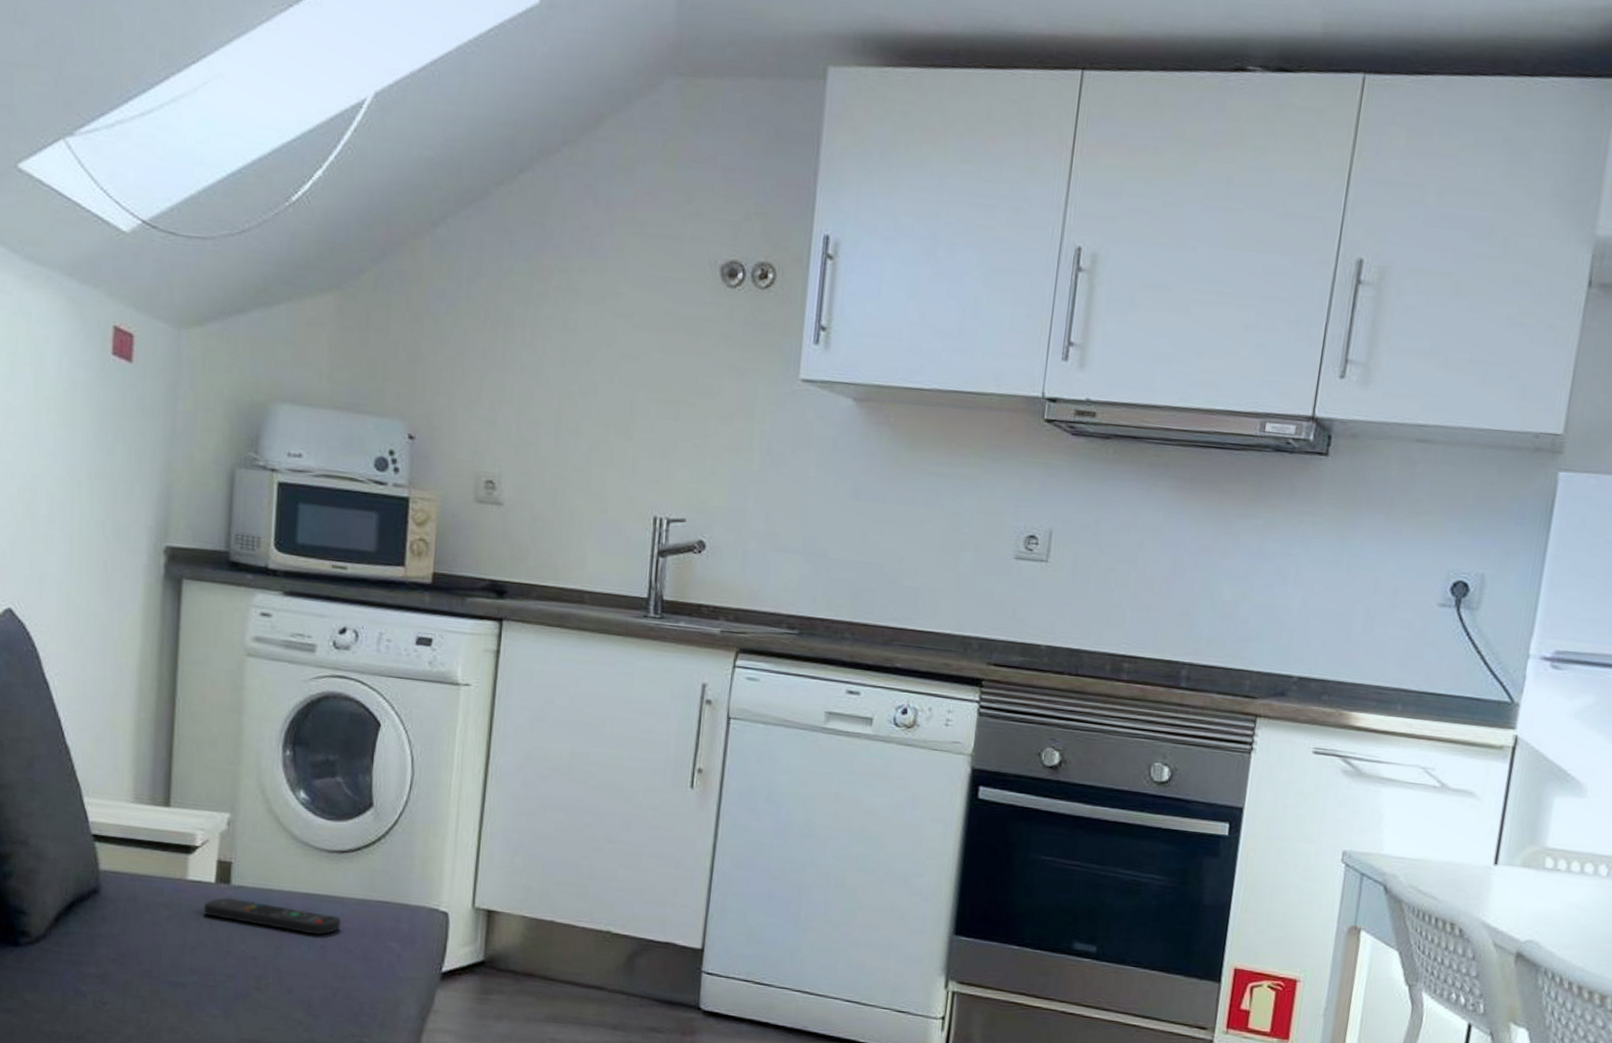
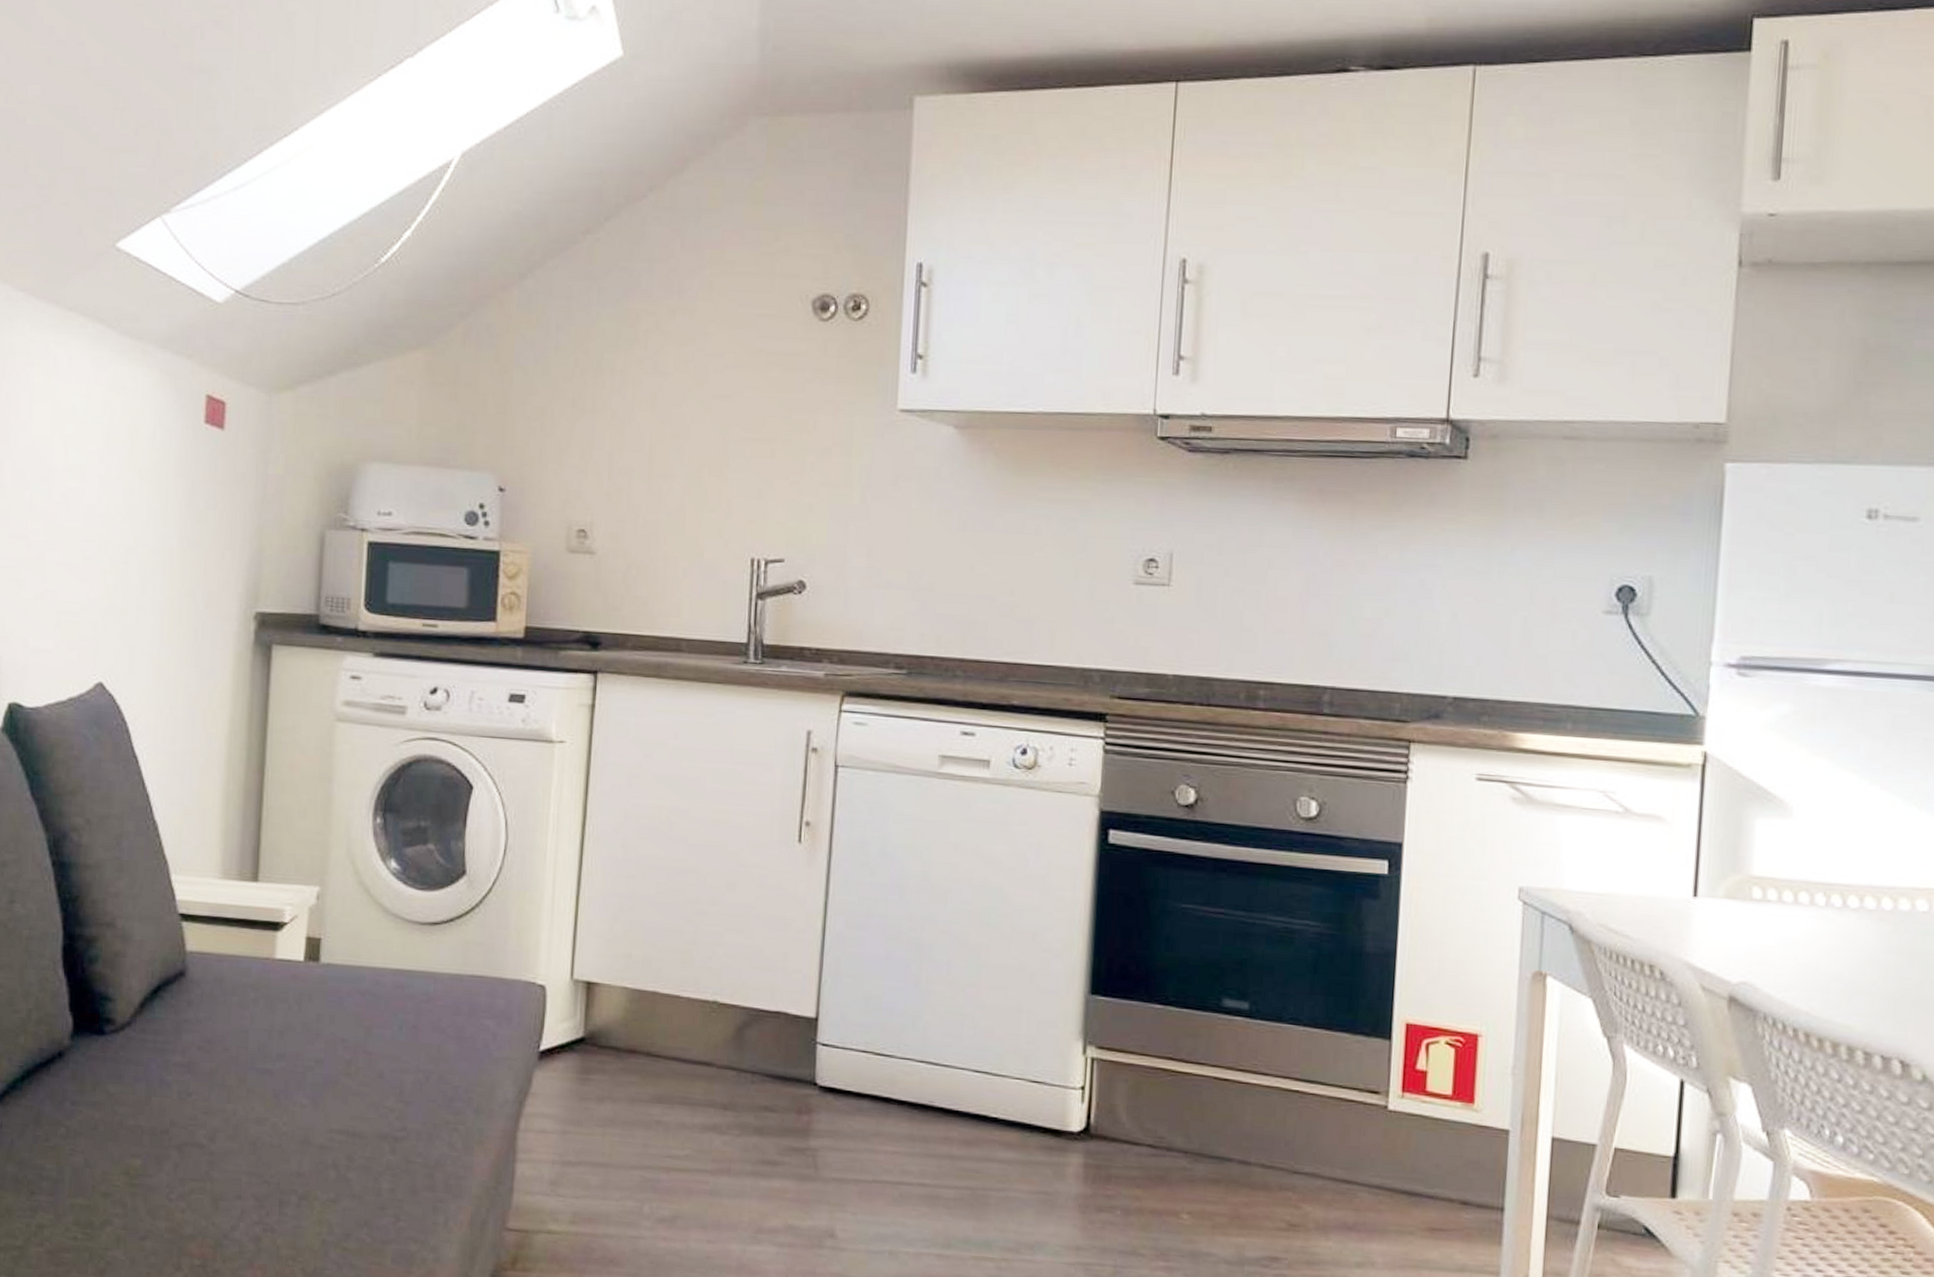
remote control: present [204,897,341,935] -> none [292,975,433,1014]

